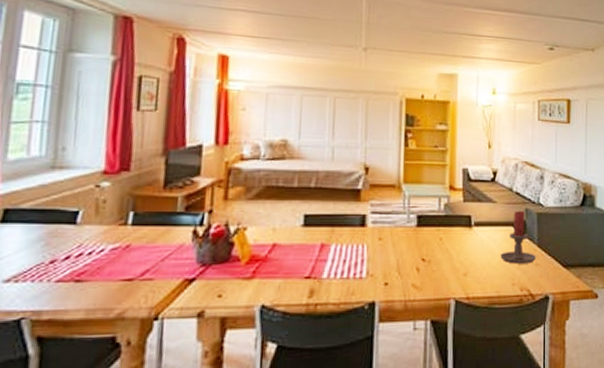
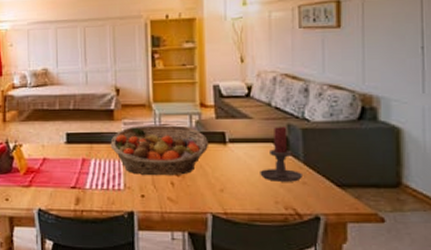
fruit basket: none [354,207,455,261] -> present [110,125,208,175]

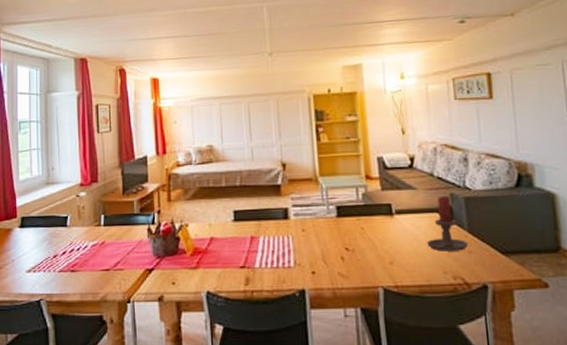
fruit basket: present [110,125,208,175] -> none [278,198,376,251]

